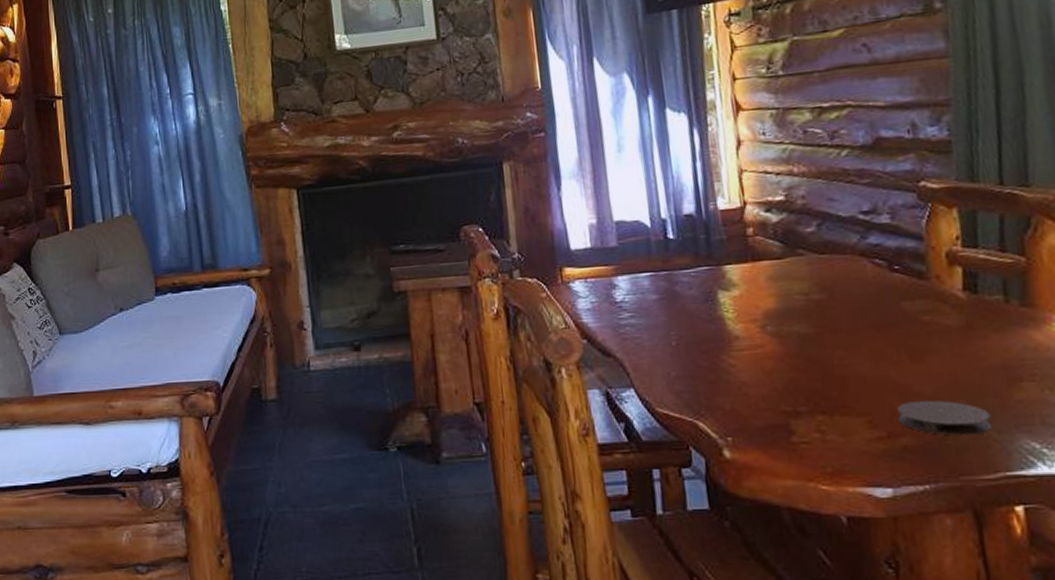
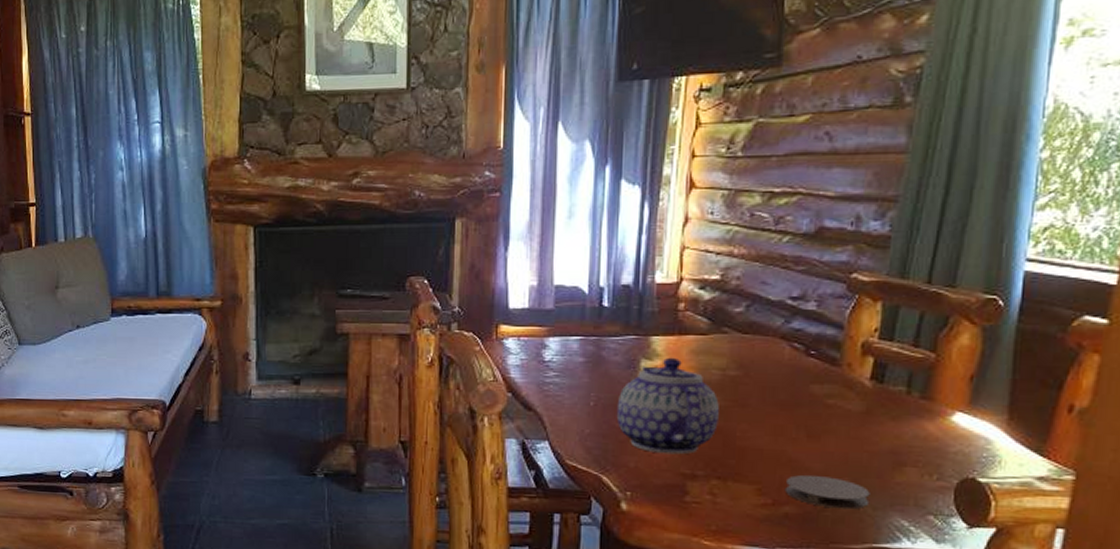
teapot: none [700,285,812,392] -> present [616,357,719,455]

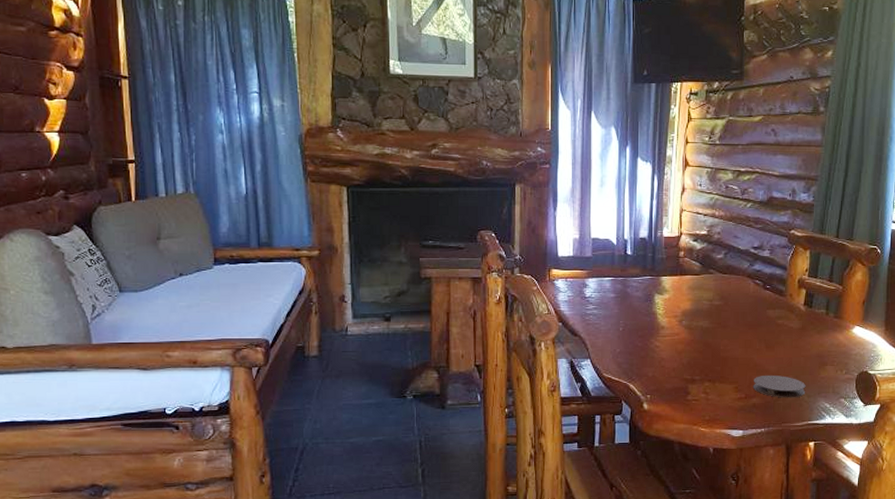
teapot: present [616,357,719,455] -> none [638,292,709,365]

